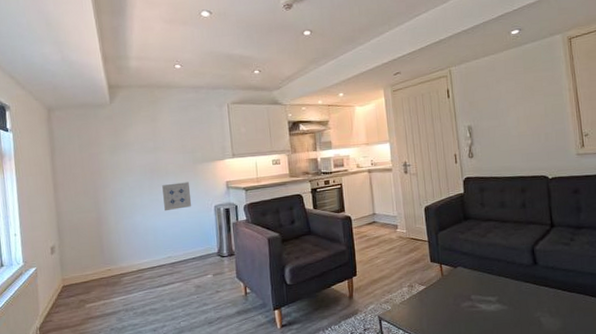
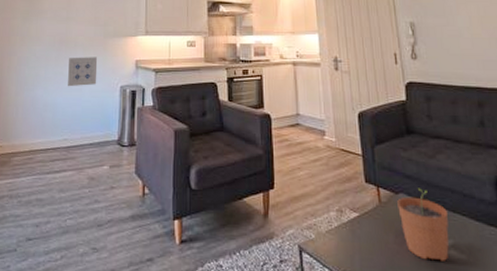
plant pot: none [456,261,495,314] -> present [397,188,449,261]

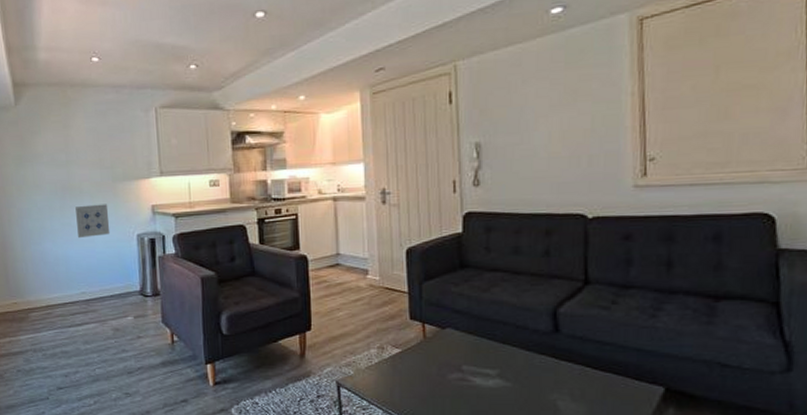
plant pot: present [397,188,449,261] -> none [443,322,496,389]

